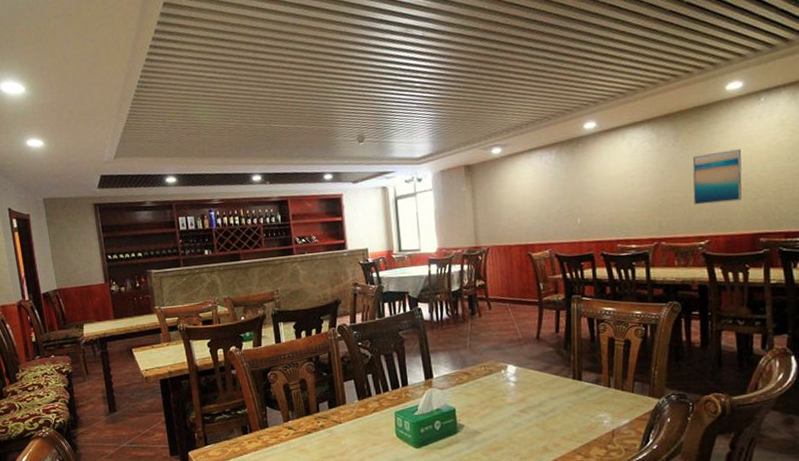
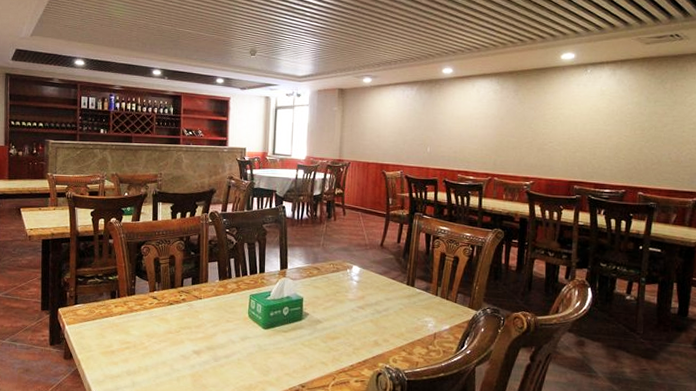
wall art: present [692,149,742,205] -> none [524,108,568,152]

